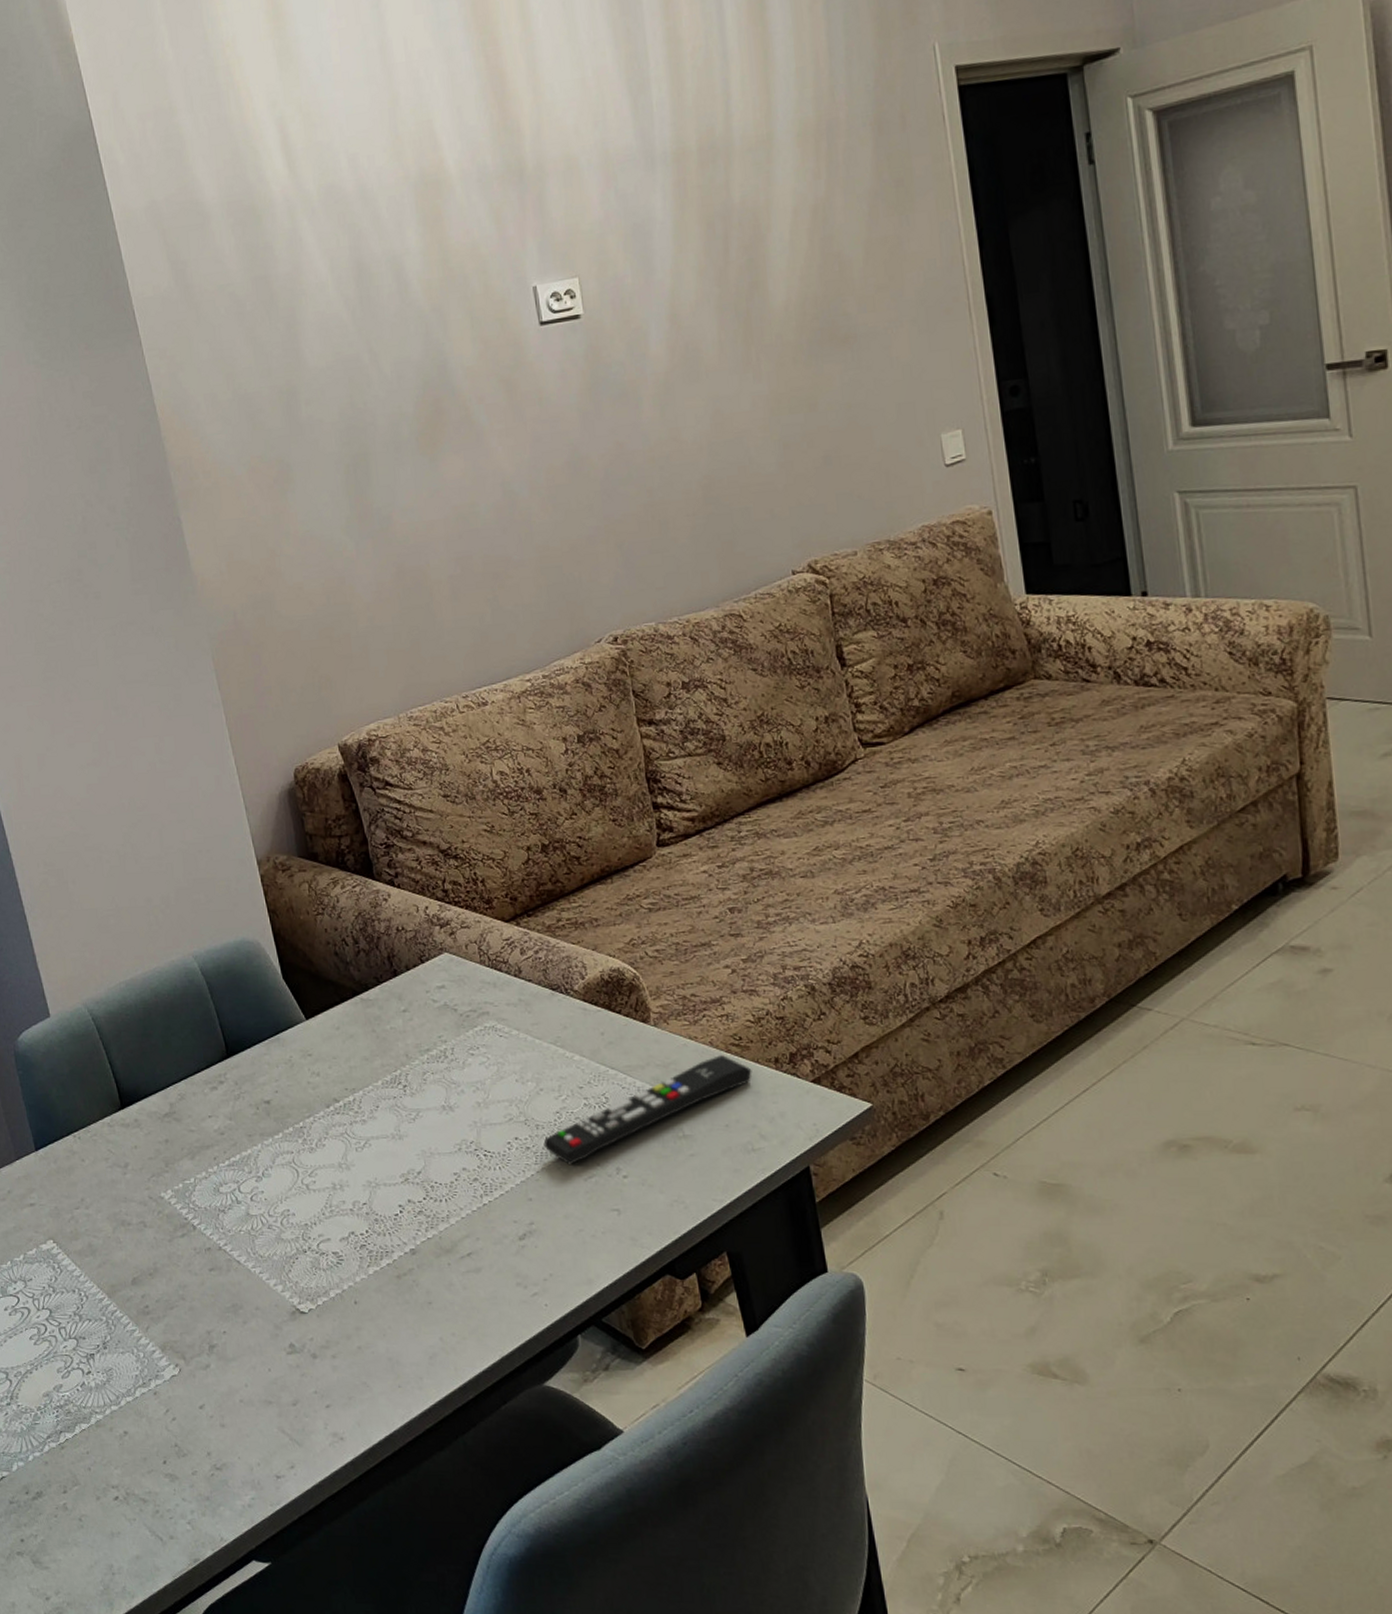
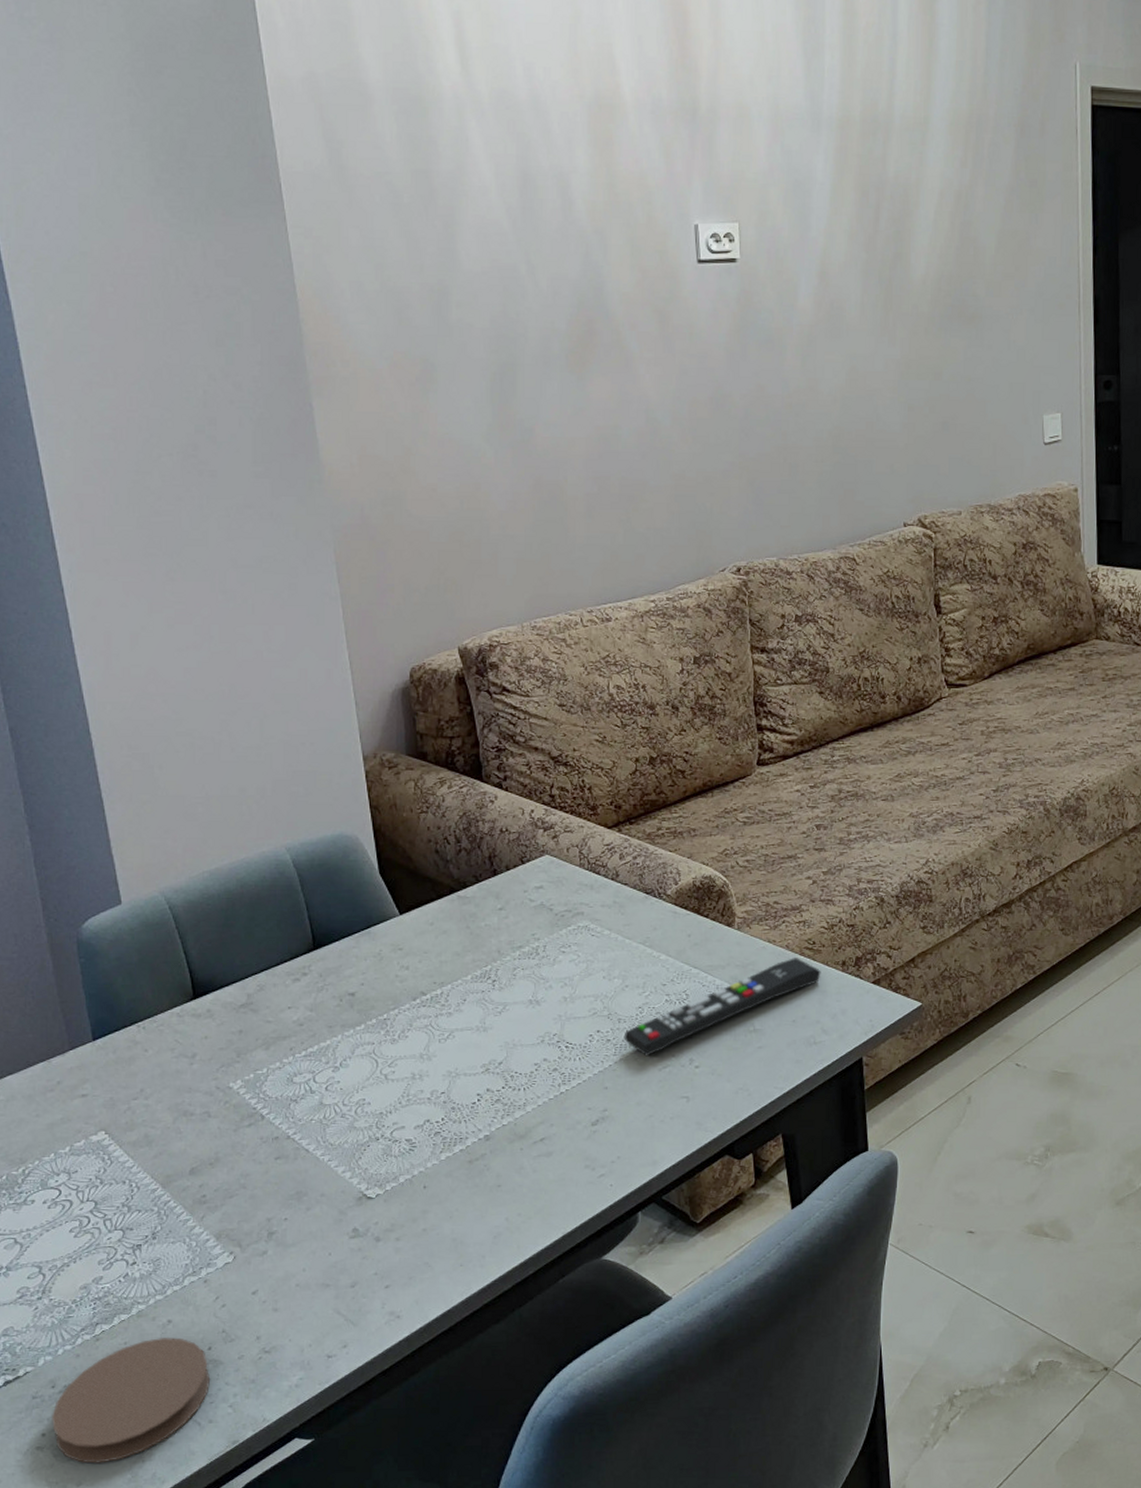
coaster: none [28,1449,168,1573] -> present [52,1337,211,1464]

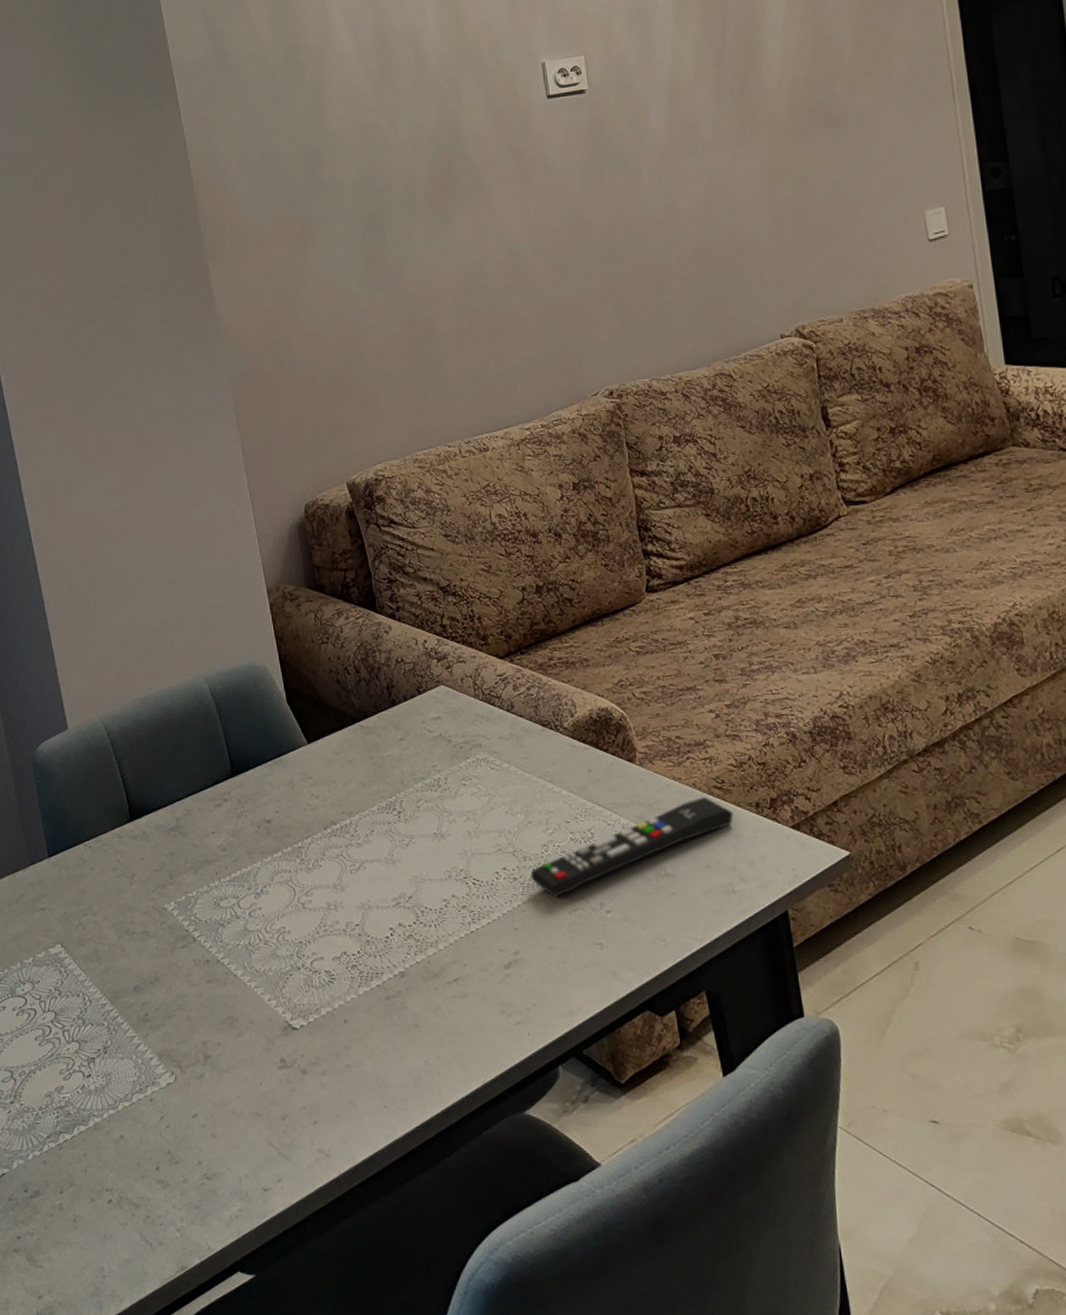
coaster: present [52,1337,211,1464] -> none [25,1153,160,1273]

